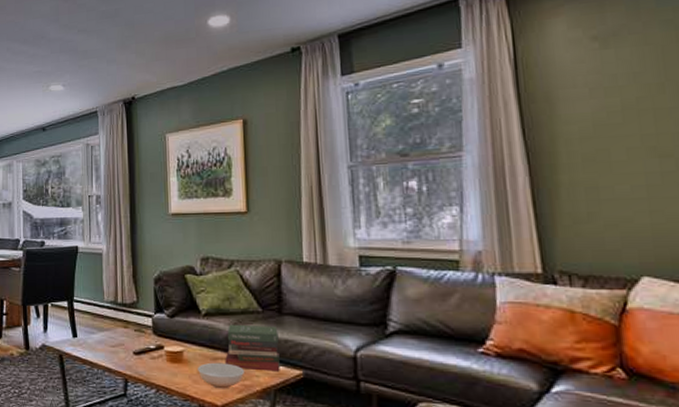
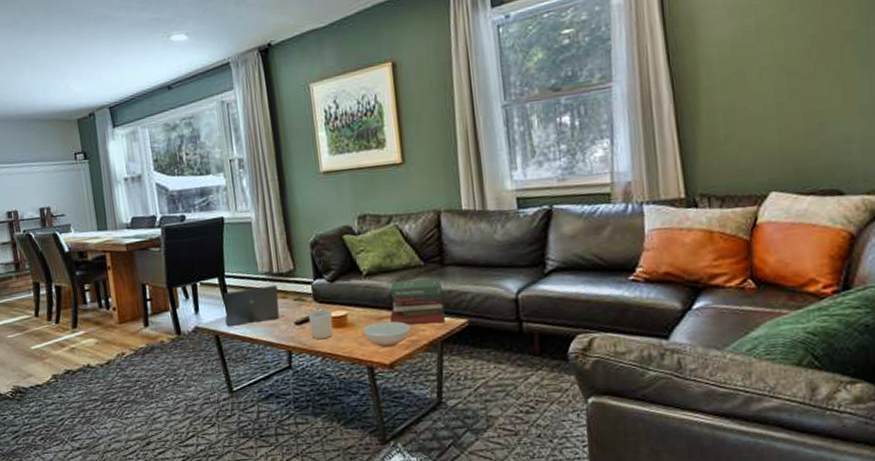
laptop: none [70,314,120,349] -> present [223,284,279,327]
mug: none [146,344,169,372] -> present [308,310,334,340]

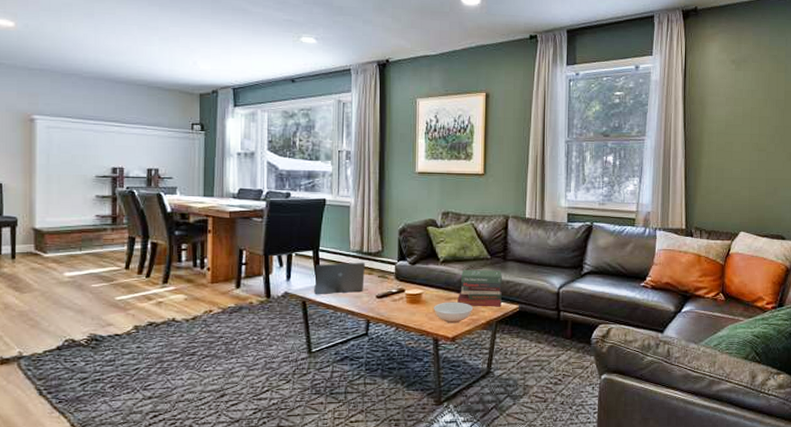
mug: present [308,310,334,340] -> none [388,288,409,313]

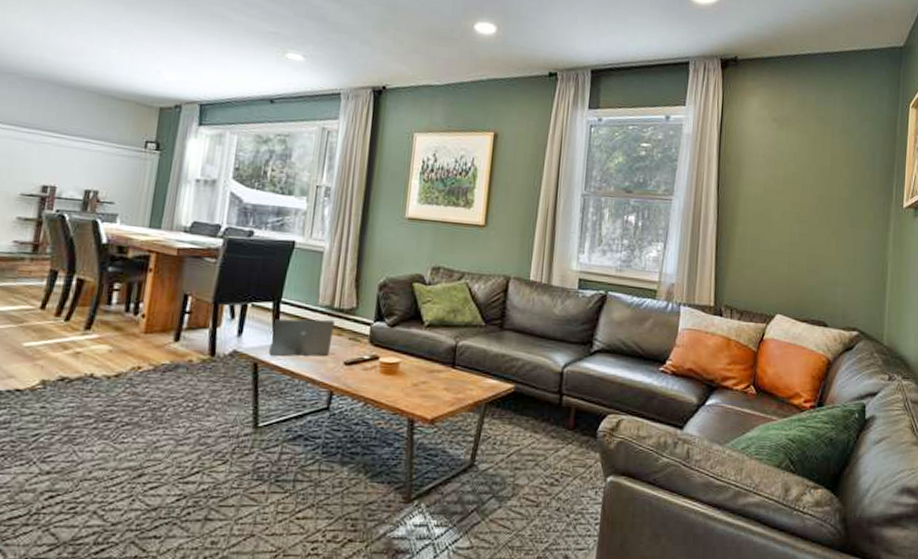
bowl: present [434,302,474,324] -> none [412,375,460,403]
books: present [457,269,502,307] -> none [441,336,497,386]

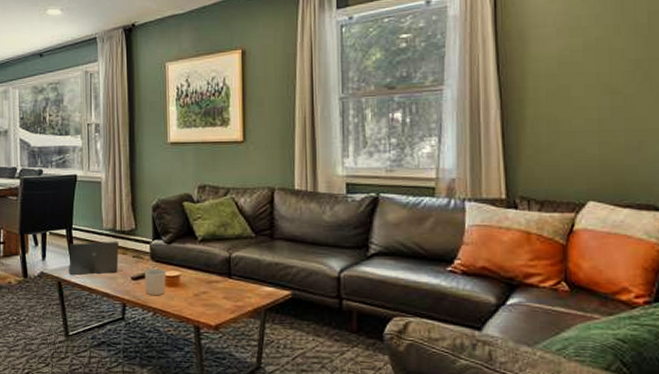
mug: none [358,354,385,384] -> present [144,269,166,296]

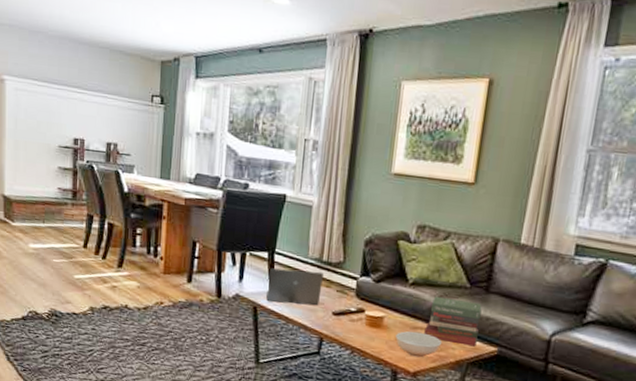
mug: present [144,269,166,296] -> none [345,306,370,335]
bowl: none [193,285,238,310] -> present [395,331,443,358]
books: none [219,249,270,293] -> present [424,296,482,347]

